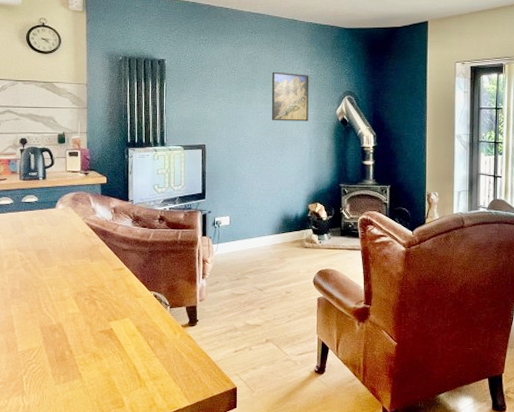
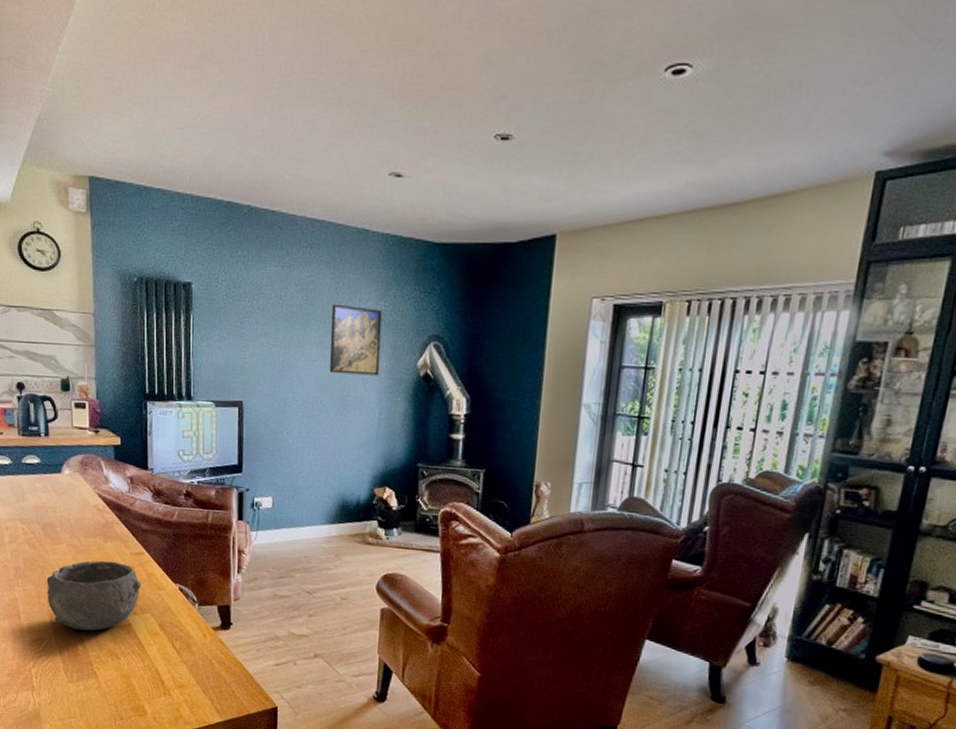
bowl: none [39,277,122,338] -> present [46,560,142,631]

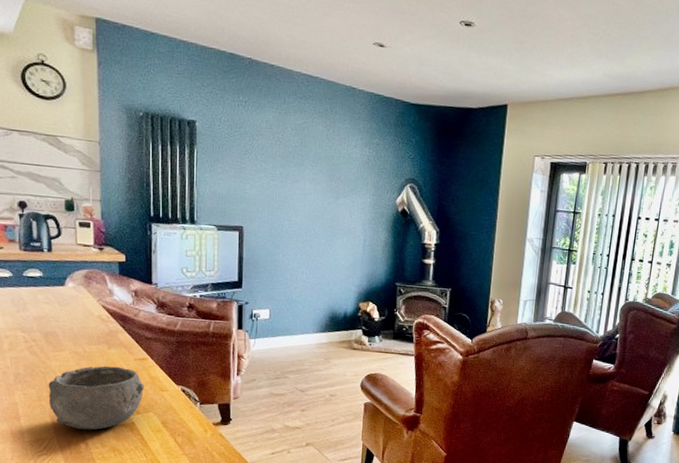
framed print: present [329,304,382,376] -> none [321,147,367,210]

